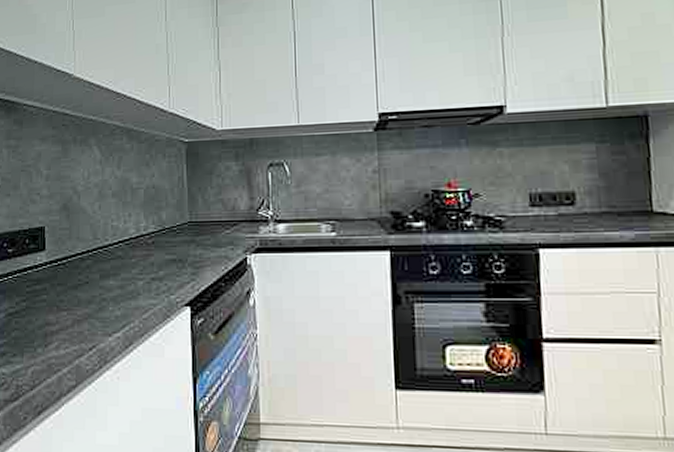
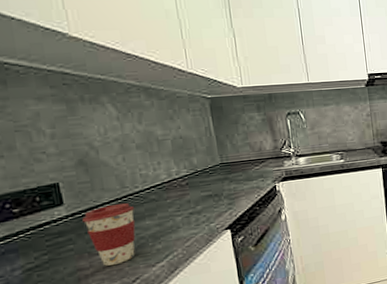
coffee cup: none [58,257,102,325] -> present [82,203,136,266]

